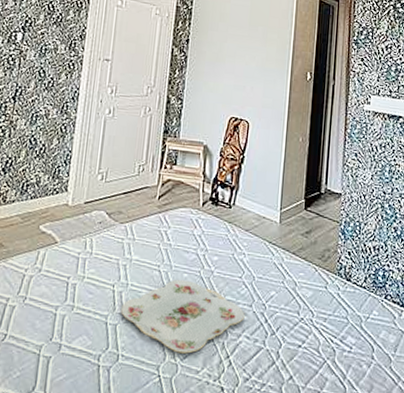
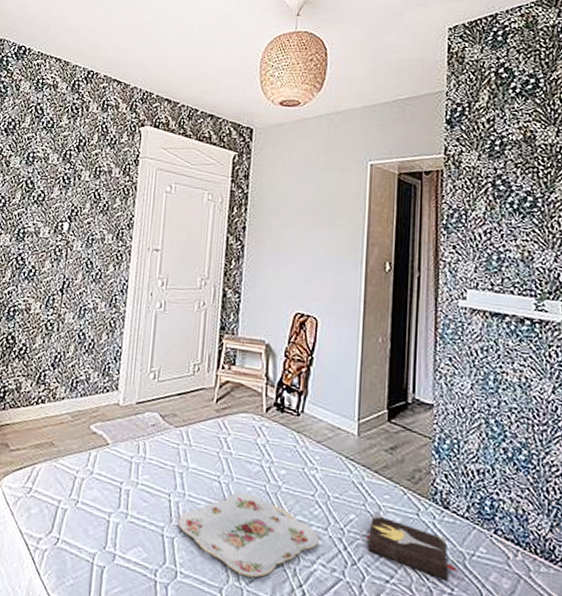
hardback book: none [283,289,356,341] -> present [365,513,458,581]

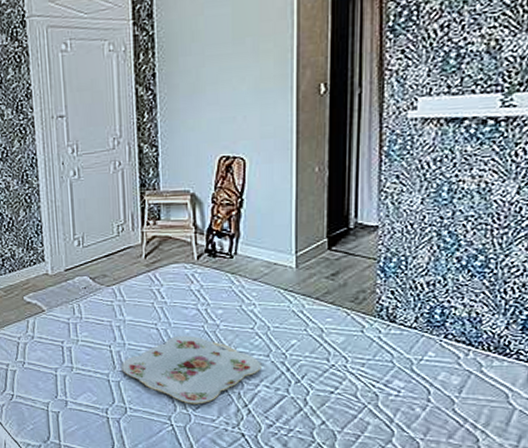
hardback book: present [365,513,458,581] -> none [308,336,405,385]

